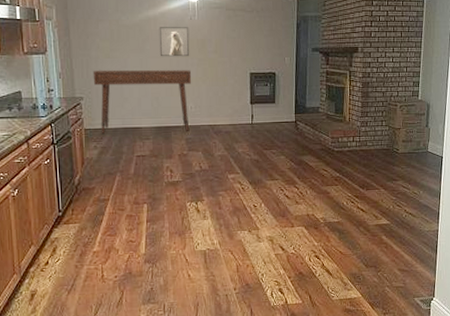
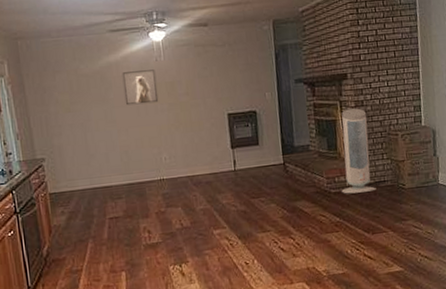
desk: present [93,69,192,133] -> none [53,116,165,197]
air purifier: none [343,79,374,153] -> present [341,108,376,194]

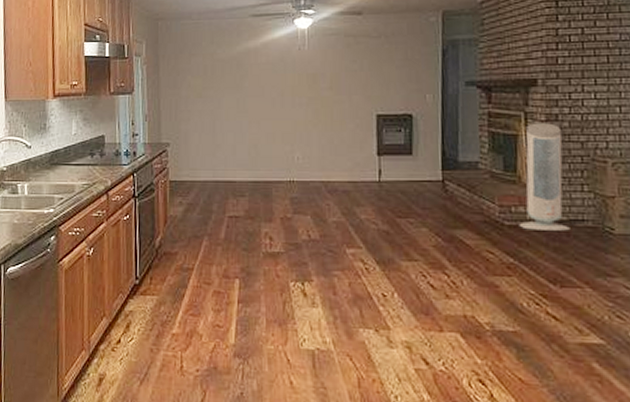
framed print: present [122,69,159,106] -> none [260,59,298,96]

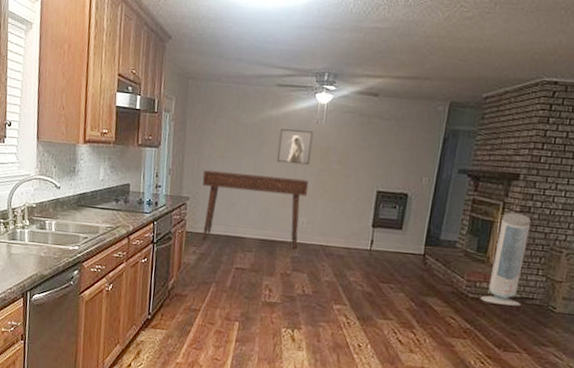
desk: none [182,110,300,188] -> present [202,169,309,249]
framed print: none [260,59,298,96] -> present [276,129,314,165]

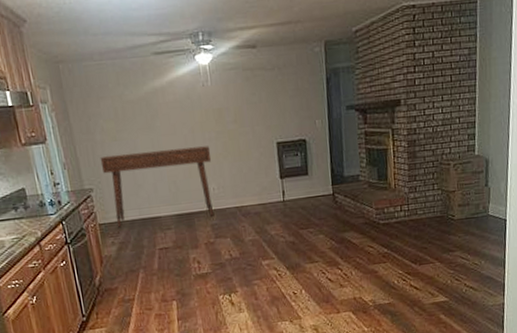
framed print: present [276,129,314,165] -> none [168,95,206,134]
air purifier: present [480,212,532,306] -> none [390,136,425,225]

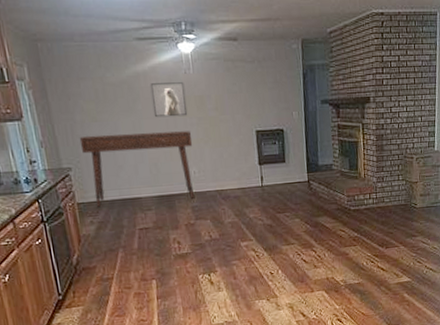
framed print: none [168,95,206,134] -> present [150,82,188,118]

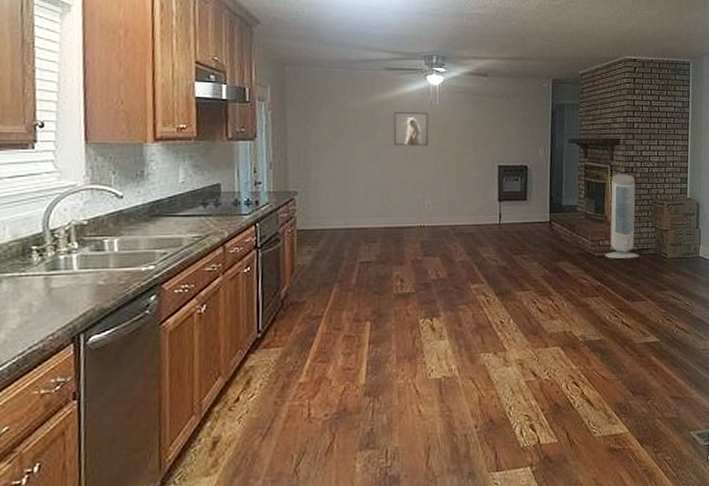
desk: present [79,130,194,207] -> none [311,159,430,235]
air purifier: none [360,131,391,212] -> present [605,174,639,259]

